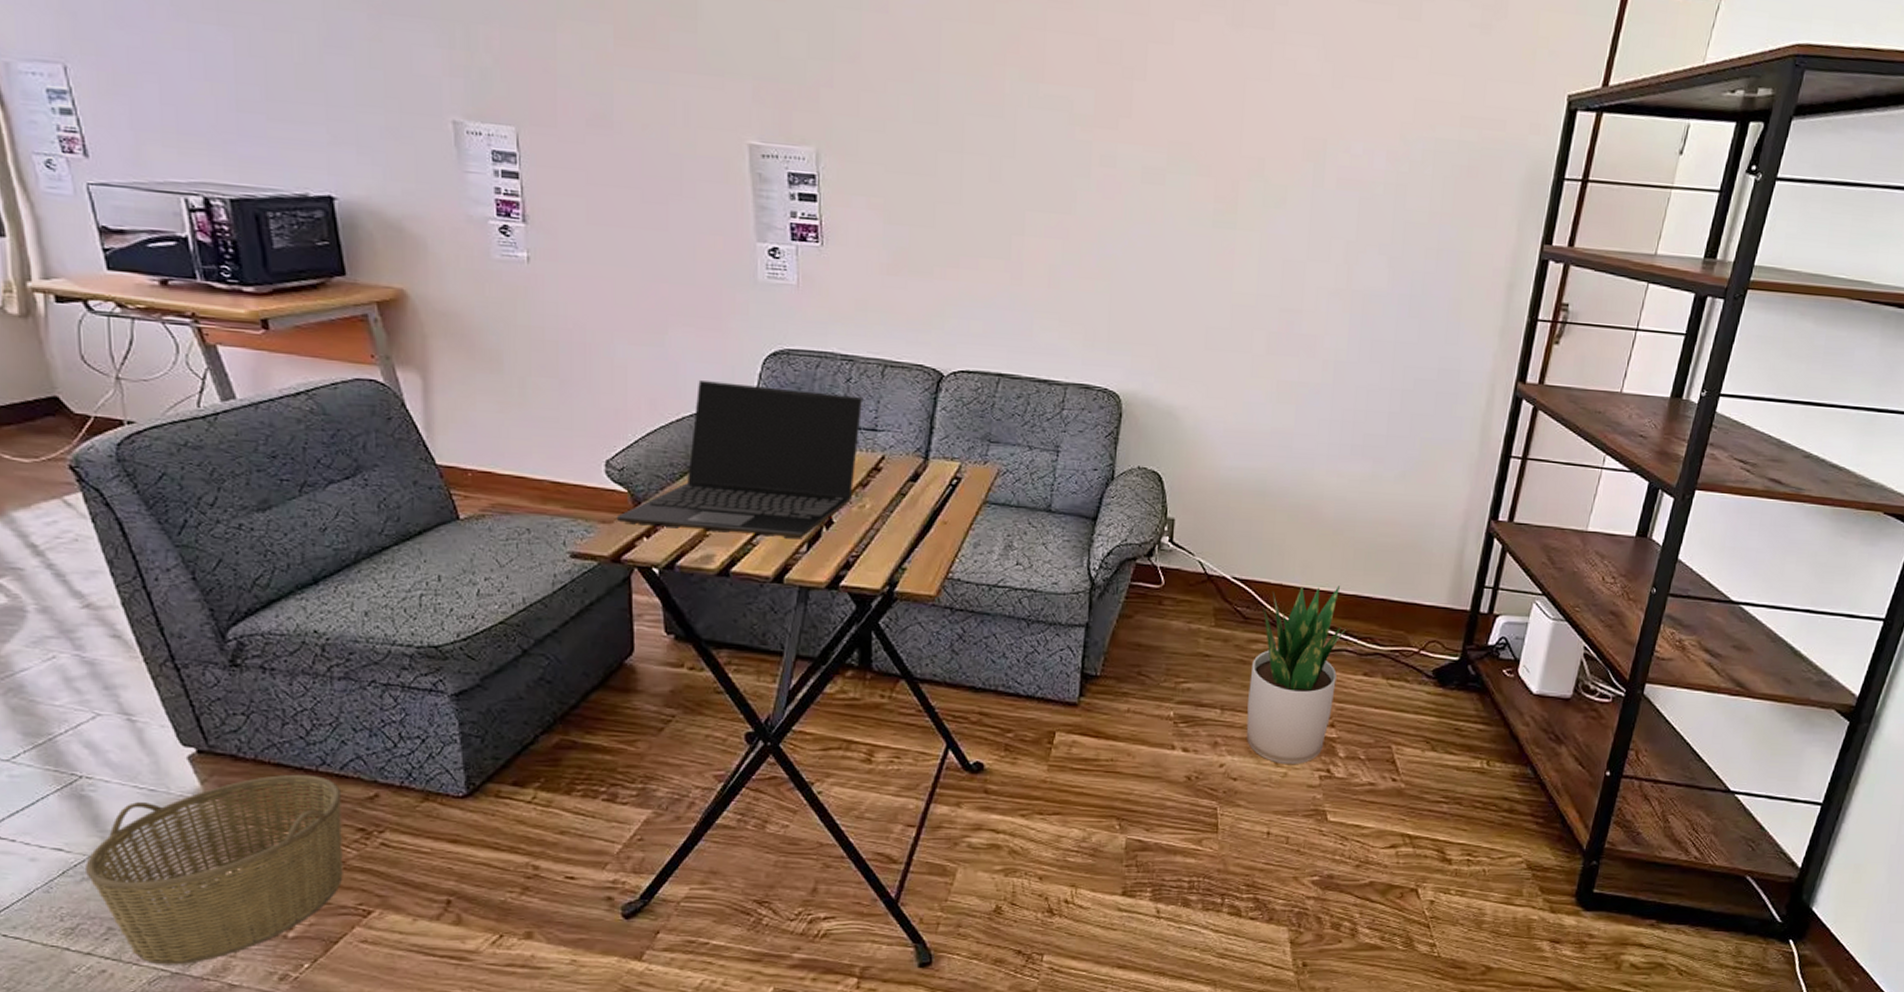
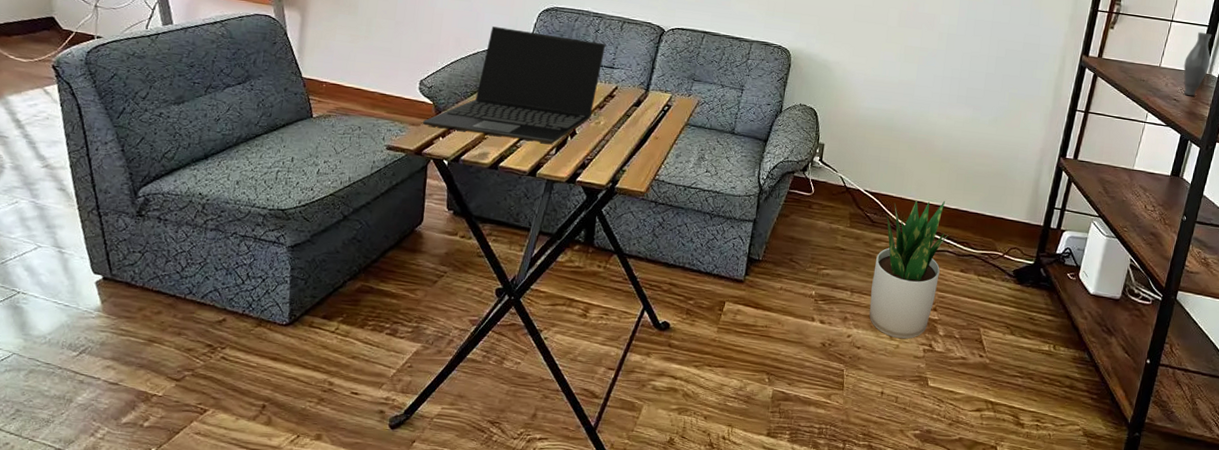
basket: present [85,774,343,965] -> none [9,299,199,443]
vase: none [1652,342,1691,431] -> present [1183,31,1212,97]

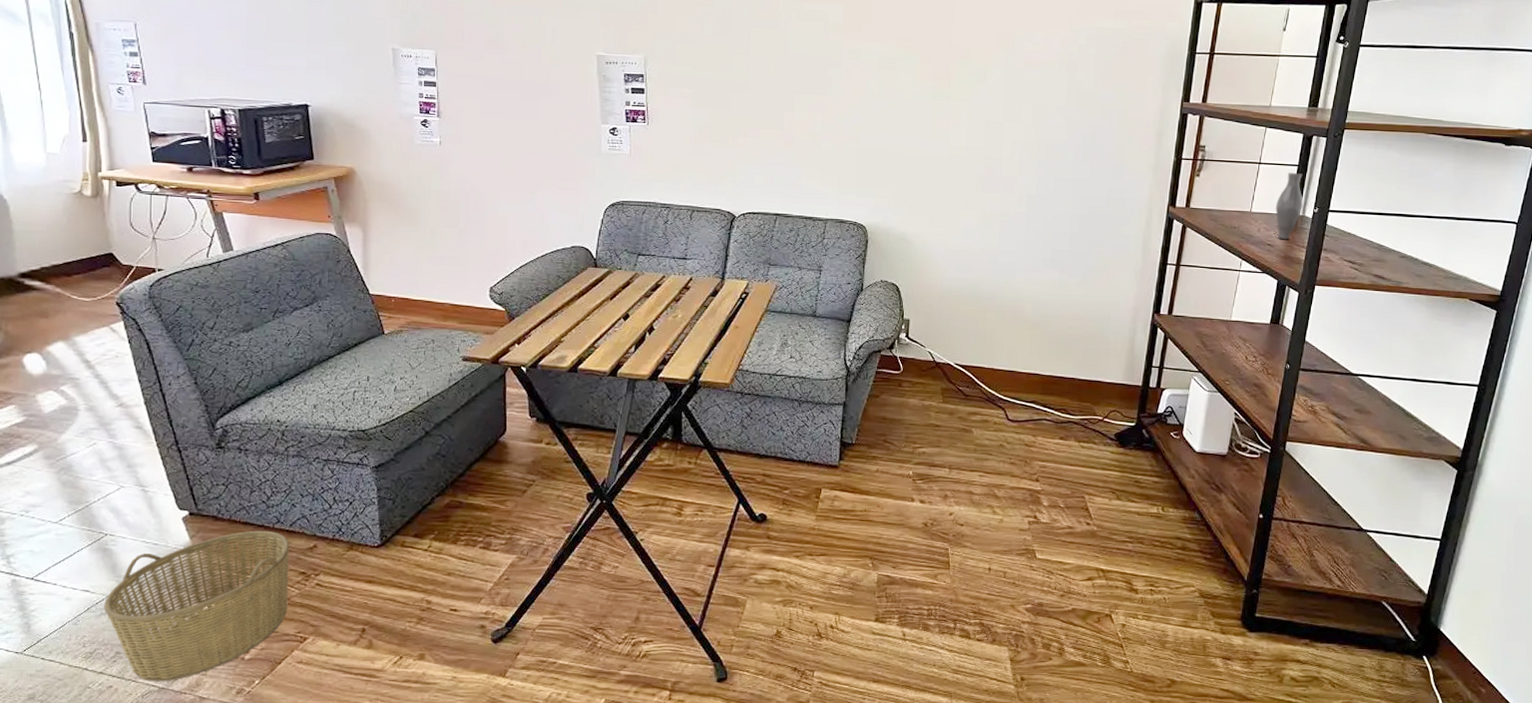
basket: none [9,299,199,443] -> present [104,530,289,682]
laptop: present [422,26,605,144] -> none [496,226,676,342]
planter: present [869,201,948,339] -> none [969,368,1045,513]

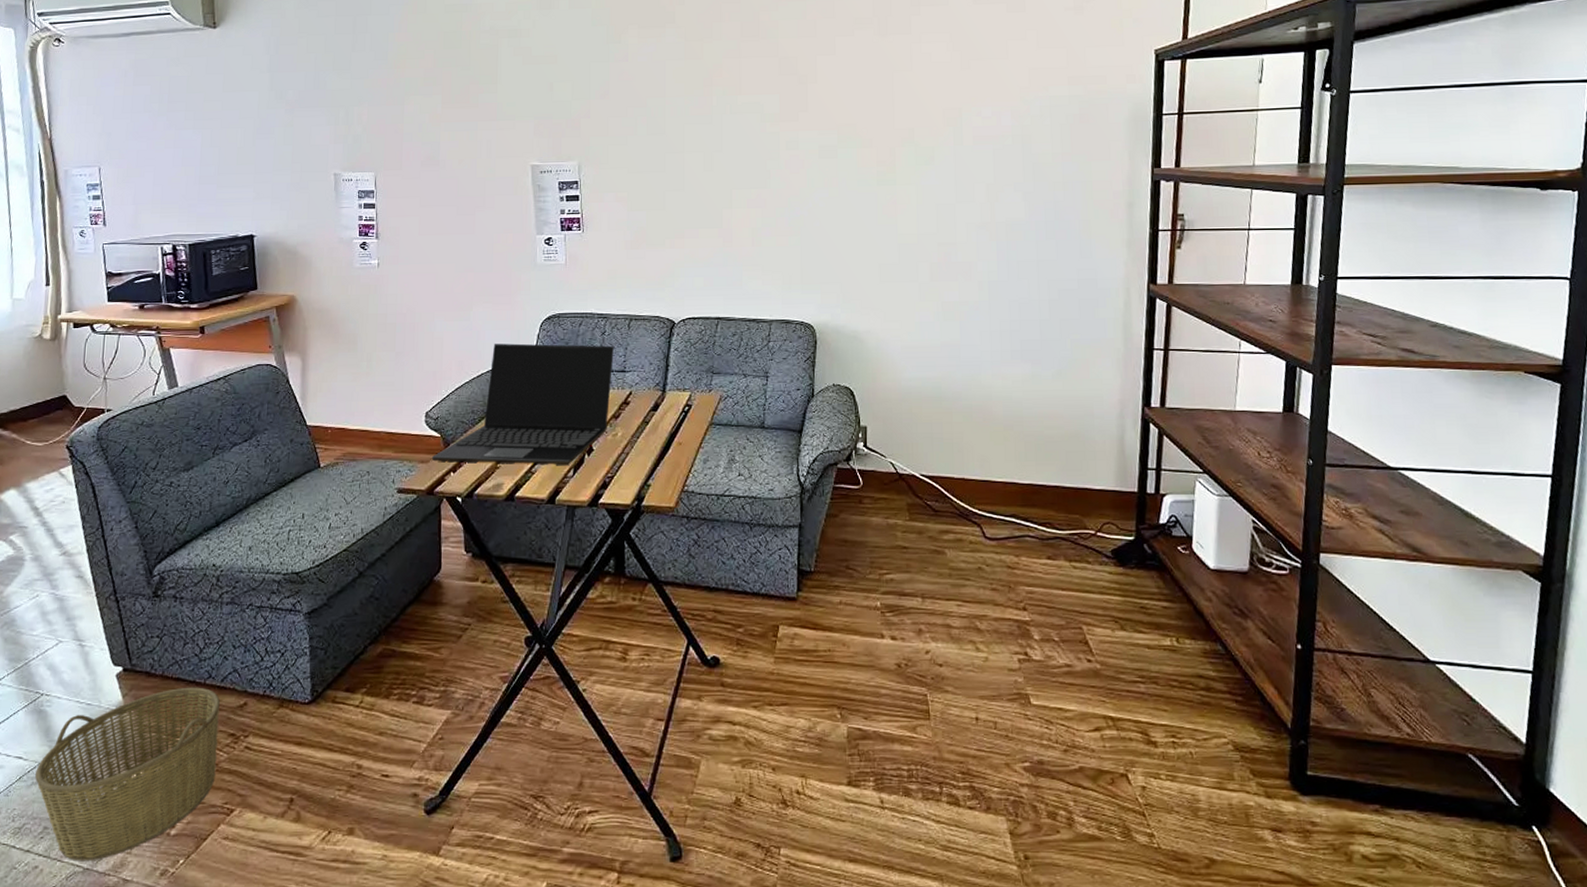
laptop: none [496,226,676,342] -> present [431,343,614,465]
vase: present [1275,172,1303,240] -> none [1273,237,1306,314]

